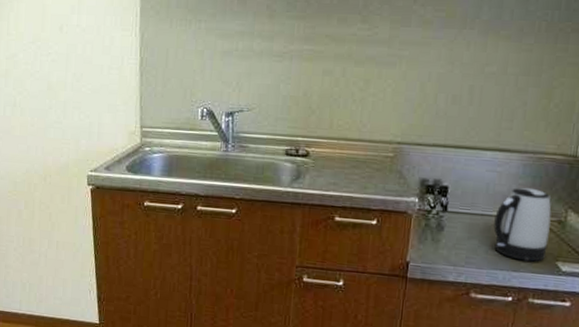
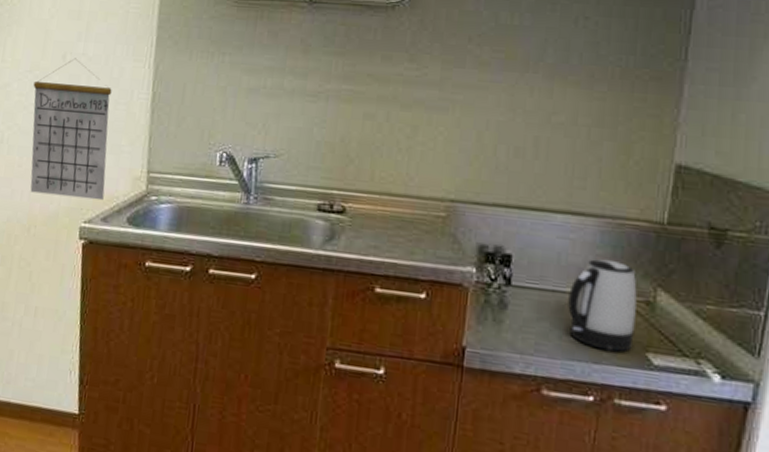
calendar: none [37,29,106,153] -> present [30,58,112,201]

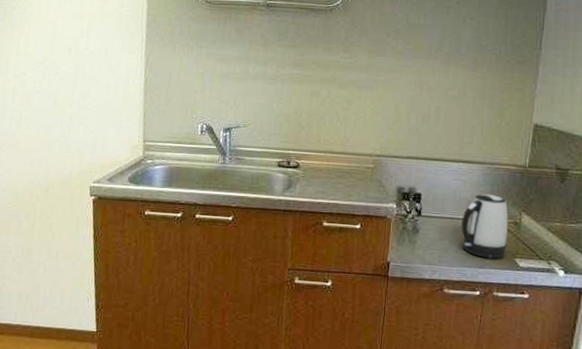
calendar: present [30,58,112,201] -> none [45,51,111,165]

